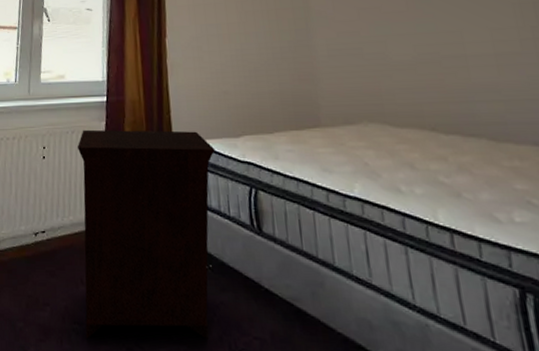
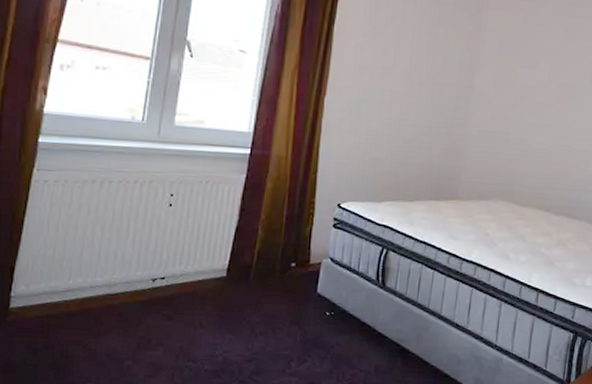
nightstand: present [77,129,216,340] -> none [199,180,356,375]

